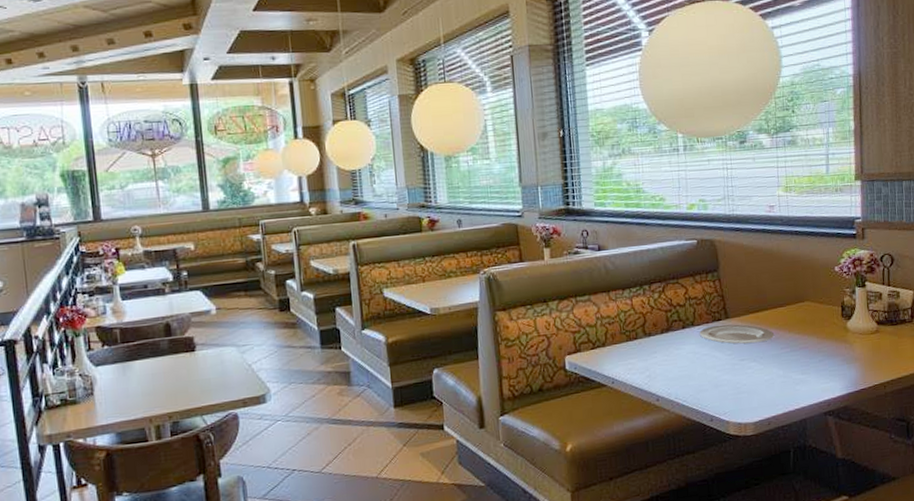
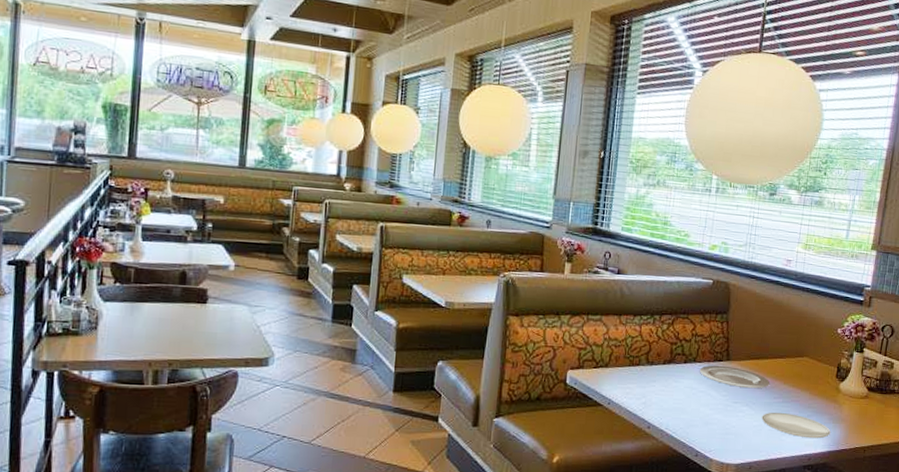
plate: none [772,361,846,384] -> present [762,412,831,439]

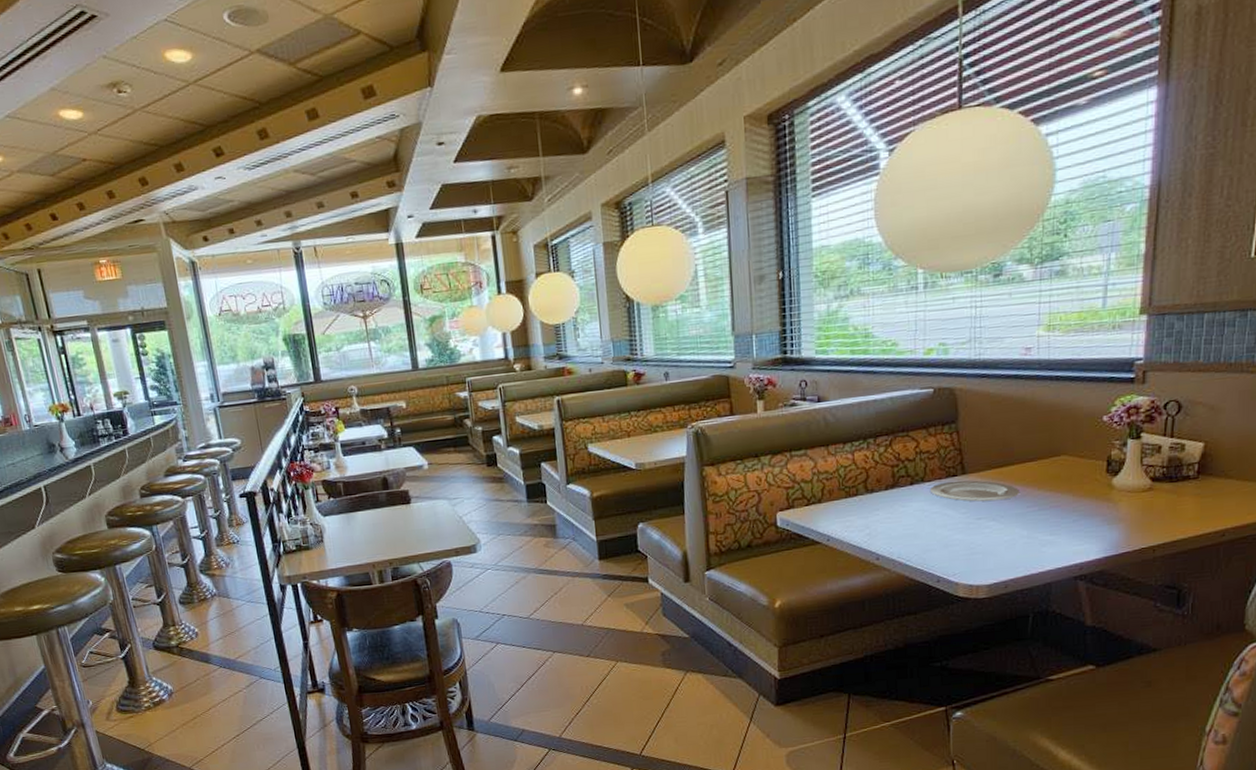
plate: present [762,412,831,439] -> none [1014,521,1106,546]

